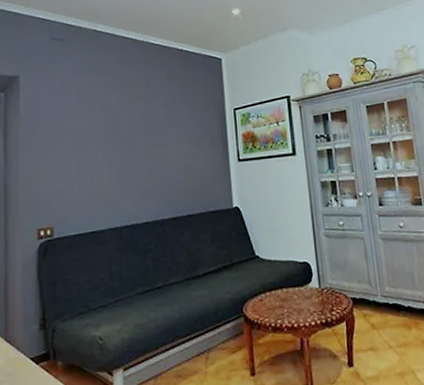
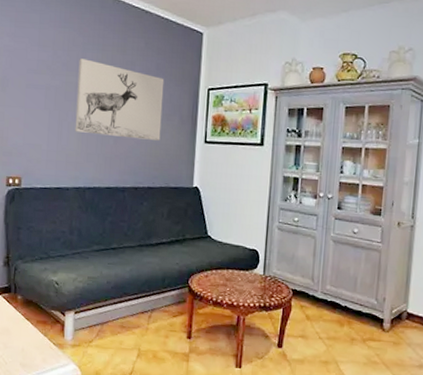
wall art: none [104,98,194,171] -> present [75,58,165,141]

